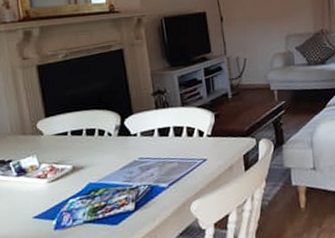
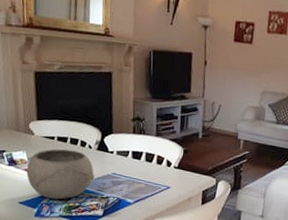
bowl: none [39,142,119,205] -> present [26,149,95,200]

